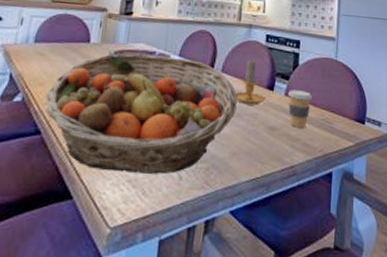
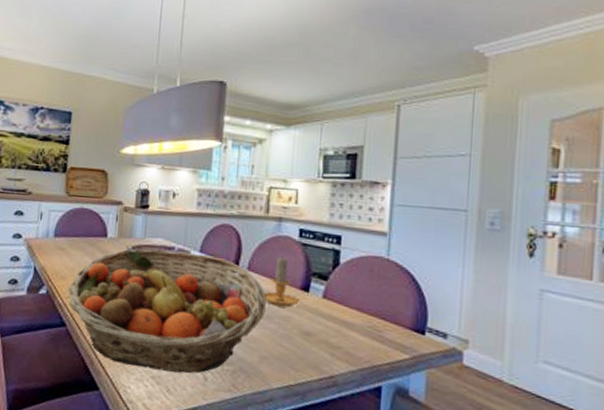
coffee cup: present [288,90,313,128] -> none [327,292,358,335]

